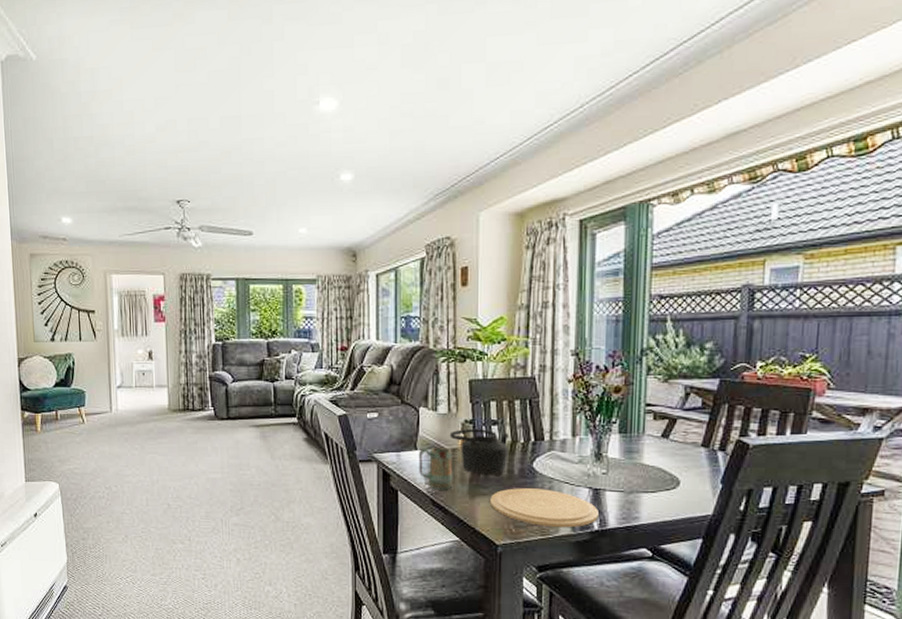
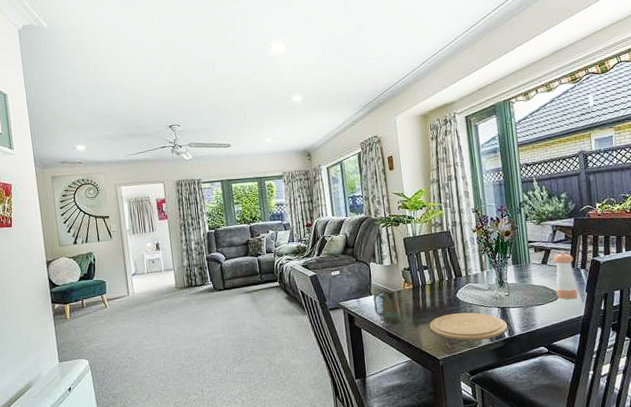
teapot: present [449,429,509,476] -> none [394,273,439,309]
pepper shaker: none [677,424,710,491] -> present [553,252,578,300]

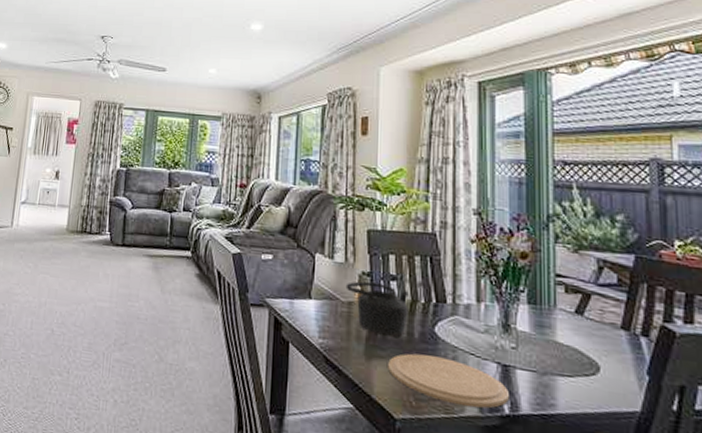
mug: present [373,290,401,324] -> none [312,297,349,348]
teapot: none [394,273,439,309] -> present [345,281,409,338]
pepper shaker: present [553,252,578,300] -> none [595,302,632,382]

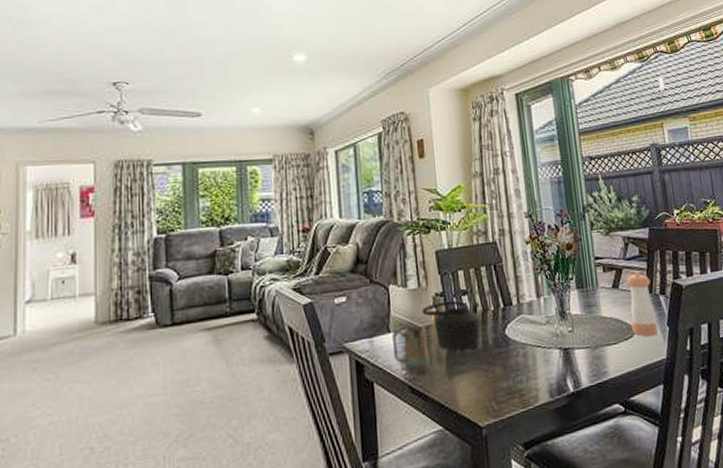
mug: none [312,297,349,348] -> present [391,325,431,375]
plate: present [388,353,509,409] -> none [469,356,572,398]
pepper shaker: none [595,302,632,382] -> present [626,272,658,337]

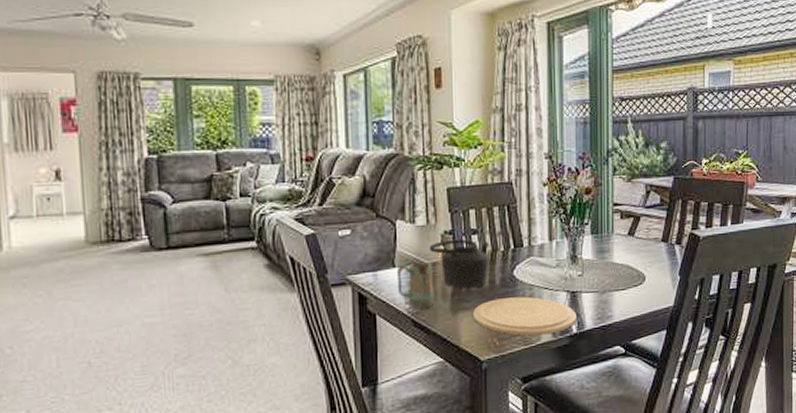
plate: none [469,356,572,398] -> present [473,296,576,336]
pepper shaker: present [626,272,658,337] -> none [643,221,668,285]

